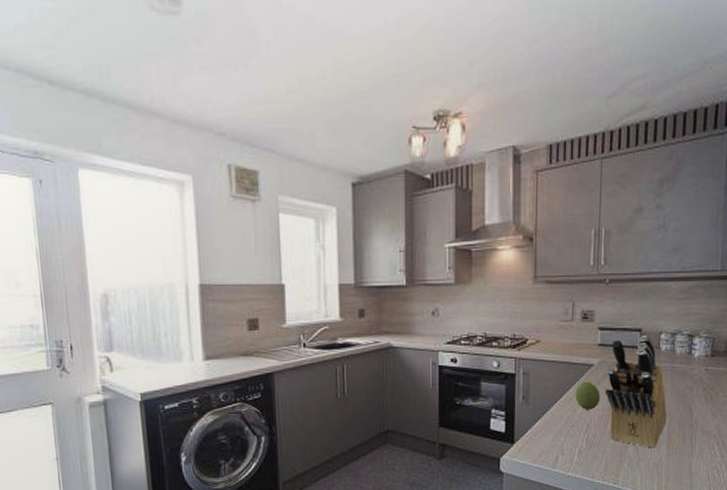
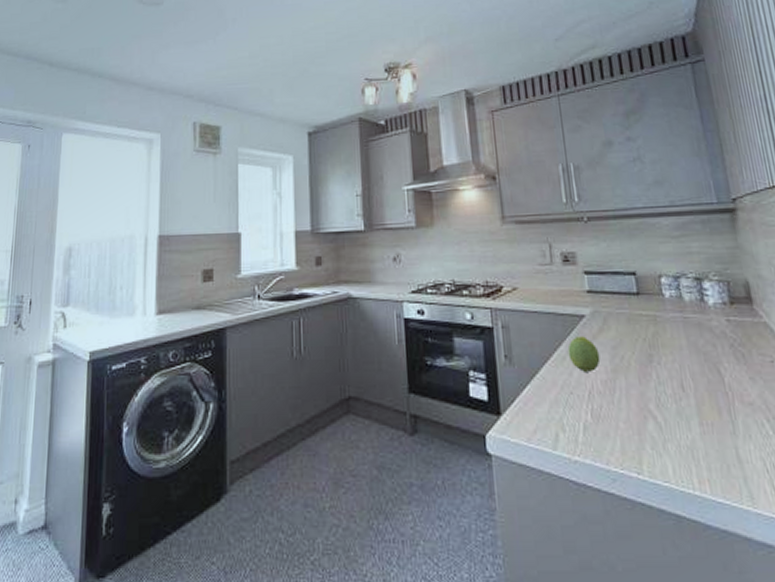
knife block: present [605,336,667,449] -> none [602,280,692,425]

